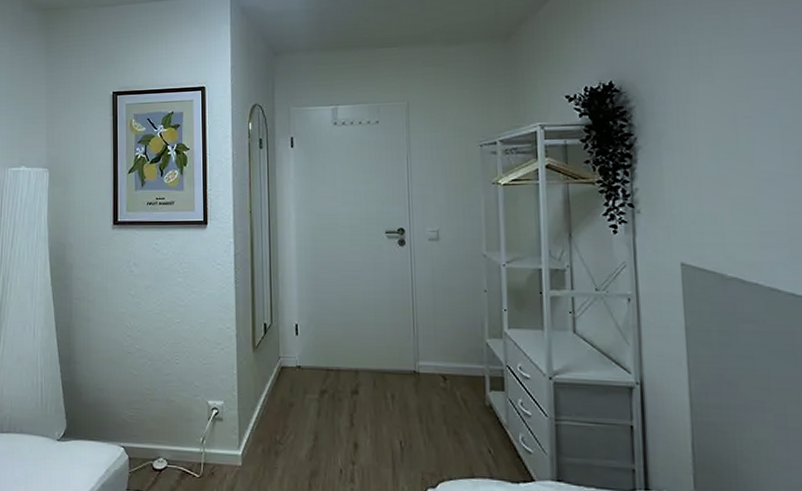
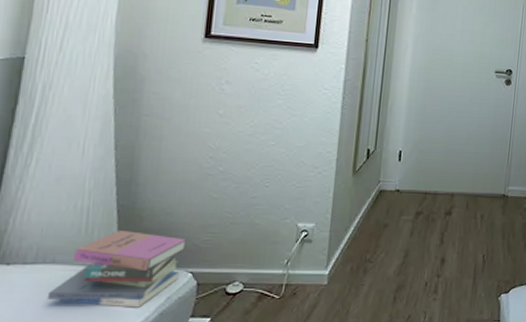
books: none [19,404,117,478] -> present [47,229,187,308]

